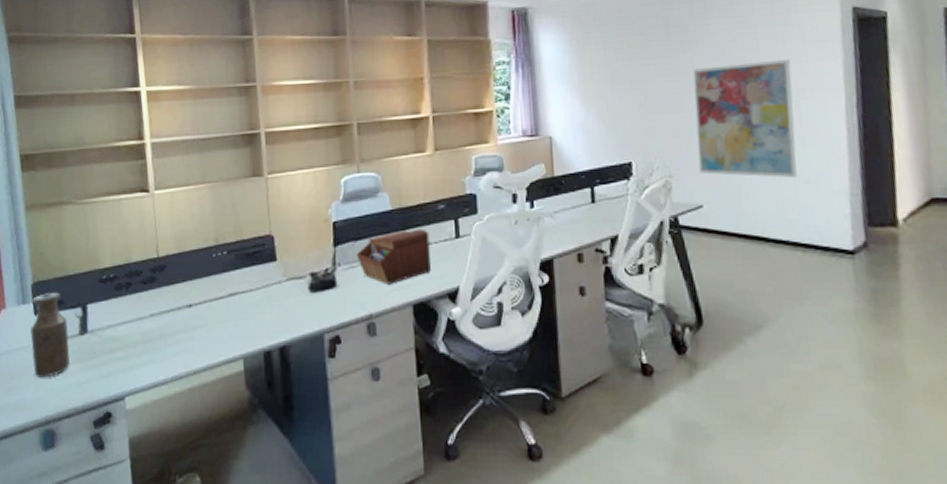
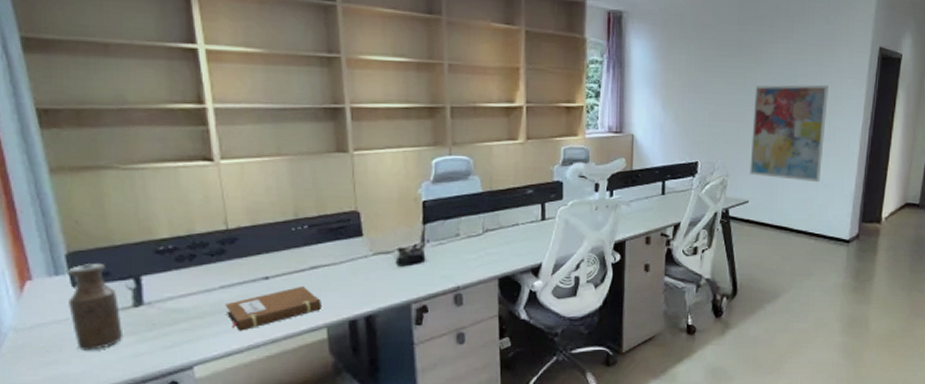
notebook: none [154,315,238,361] -> present [225,286,321,331]
sewing box: present [356,228,432,285] -> none [445,210,518,260]

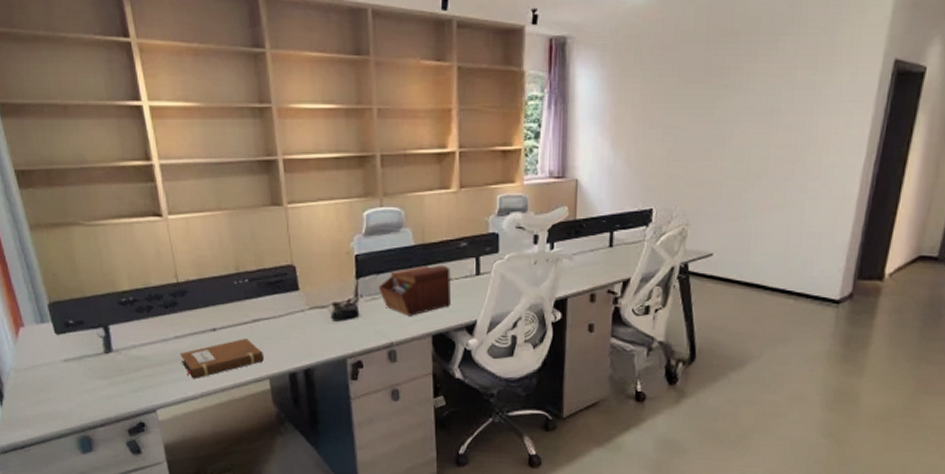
bottle: present [68,262,124,351] -> none [51,312,99,391]
sewing box: none [445,210,518,260] -> present [378,265,452,316]
wall art: present [750,84,829,183] -> none [715,111,822,232]

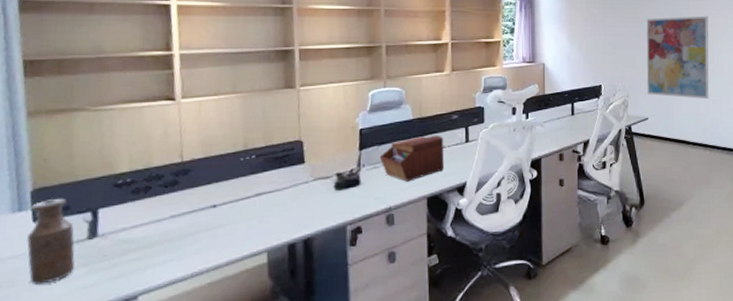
bottle: none [51,312,99,391] -> present [27,198,76,285]
notebook: present [180,339,264,379] -> none [174,213,264,259]
wall art: none [715,111,822,232] -> present [646,16,709,100]

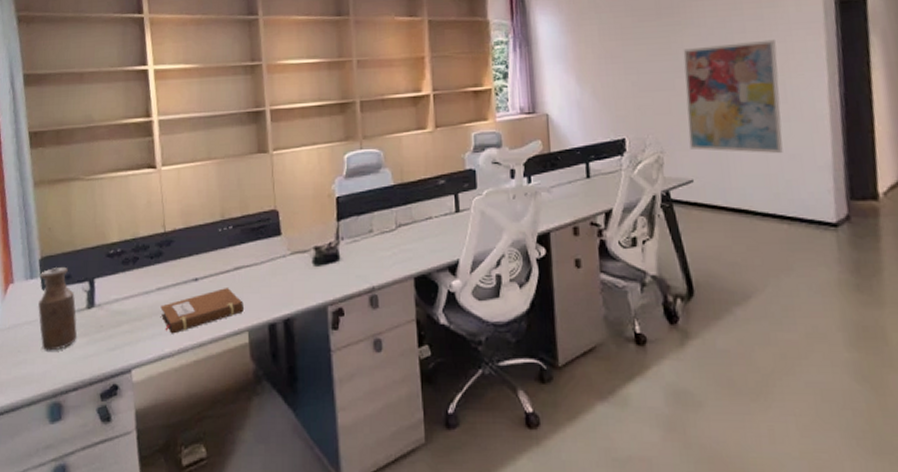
notebook: none [174,213,264,259] -> present [160,288,244,334]
sewing box: present [379,135,445,182] -> none [359,203,433,258]

